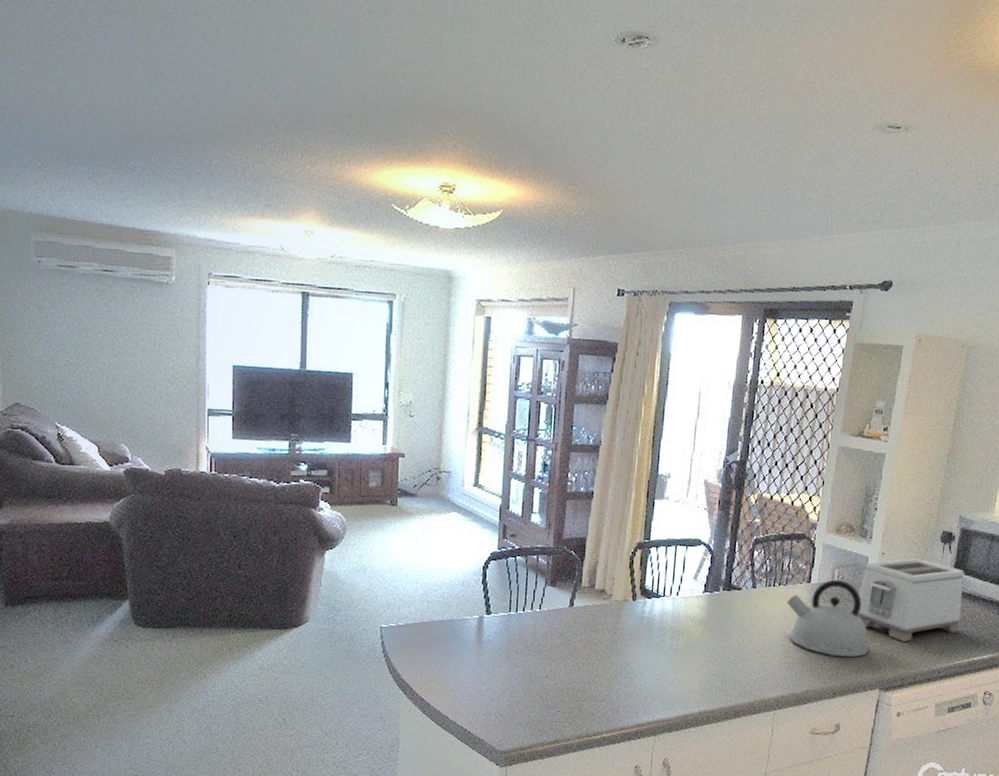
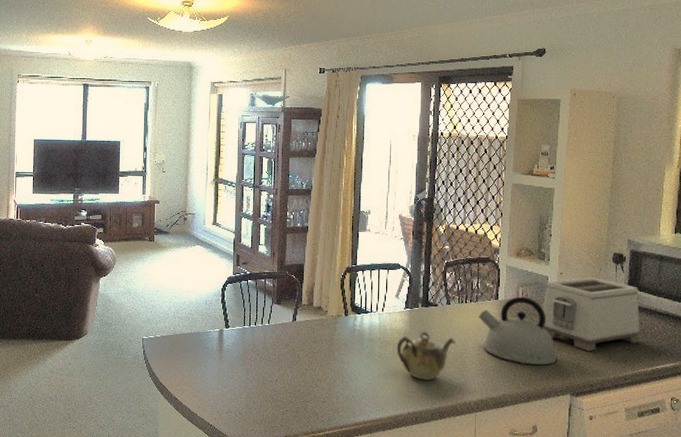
teapot: none [690,618,760,675] -> present [396,331,456,381]

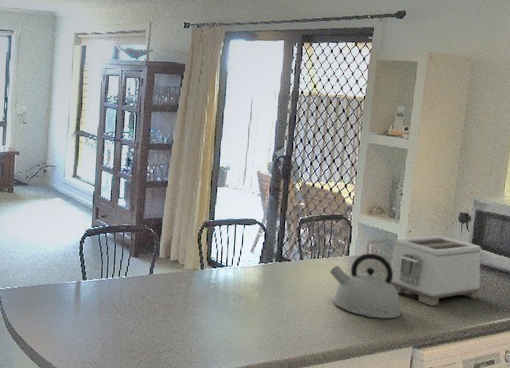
teapot: present [396,331,456,381] -> none [249,285,307,333]

